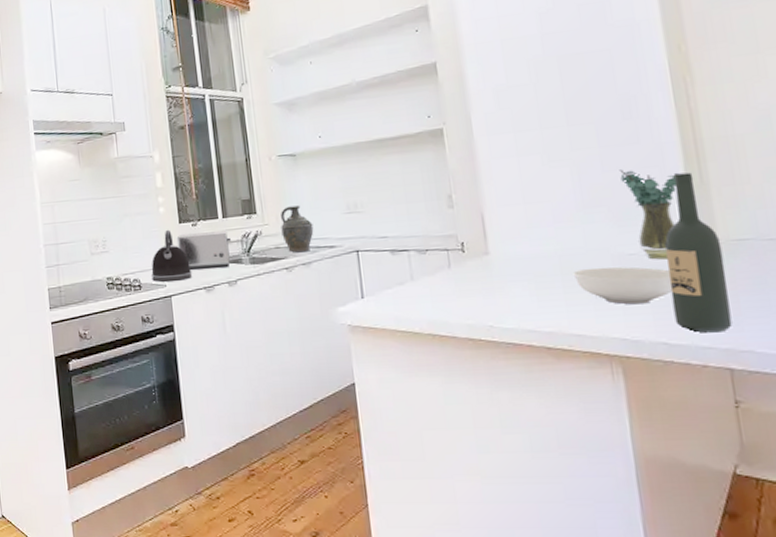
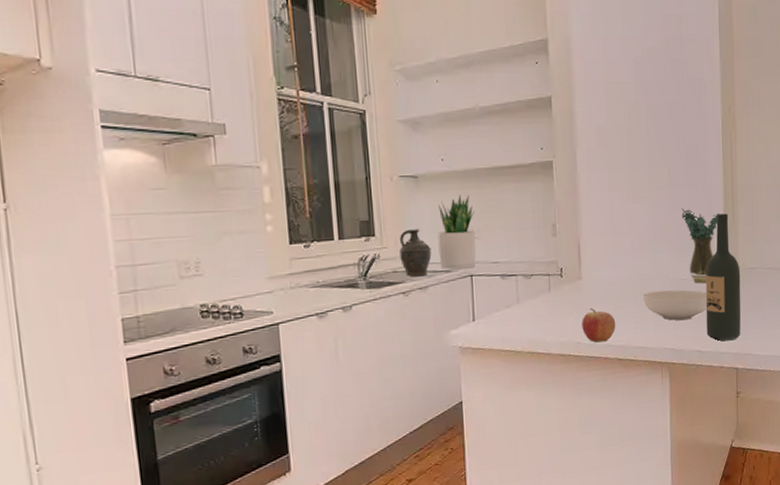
kettle: present [151,229,193,282] -> none [255,250,304,309]
toaster: present [176,231,231,270] -> none [286,253,347,295]
planter: none [318,170,362,246] -> present [437,195,477,270]
fruit: none [493,286,540,327] -> present [582,307,616,343]

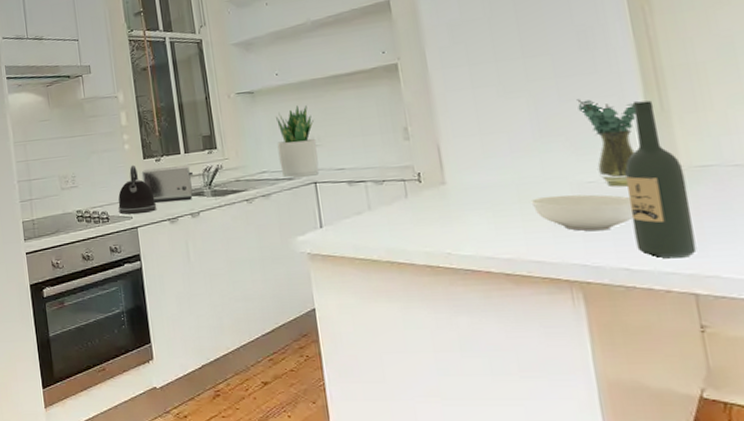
kettle: none [255,250,304,309] -> present [118,165,157,215]
toaster: none [286,253,347,295] -> present [141,165,193,203]
ceramic jug: present [399,229,432,277] -> none [240,140,273,185]
fruit: present [582,307,616,343] -> none [450,215,498,254]

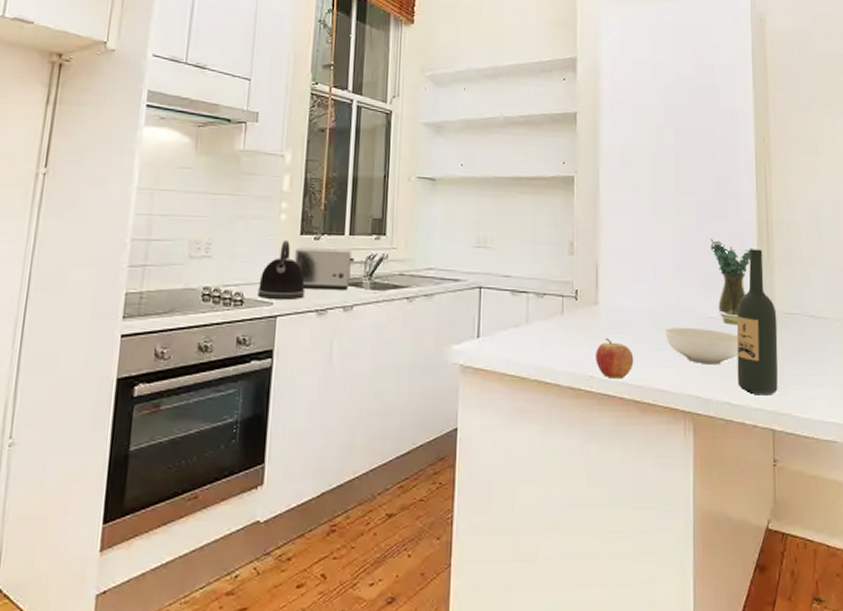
planter: present [276,105,319,178] -> none [448,202,489,280]
fruit: none [450,215,498,254] -> present [596,337,634,379]

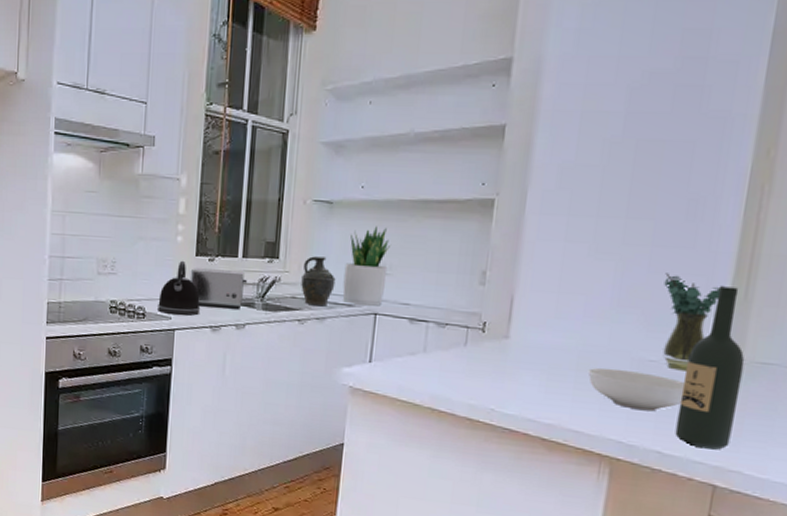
ceramic jug: none [408,232,442,283] -> present [301,256,336,307]
planter: none [448,202,489,280] -> present [342,226,390,306]
fruit: present [596,337,634,379] -> none [499,372,546,415]

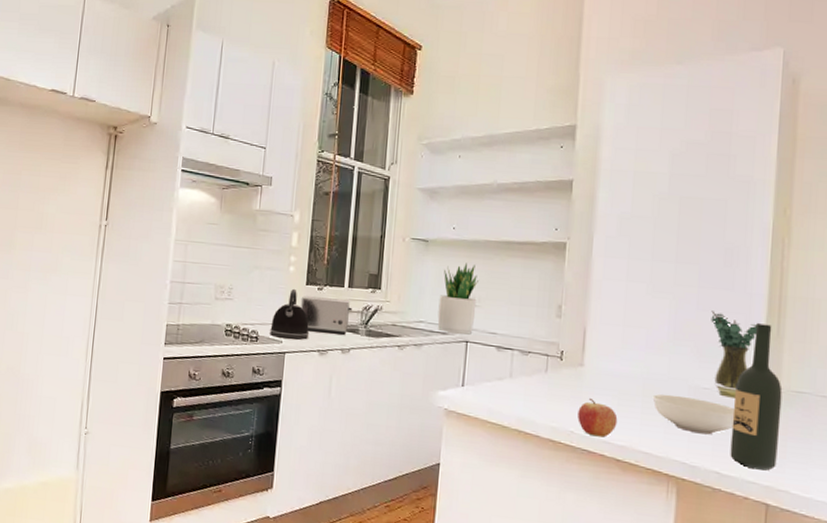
ceramic jug: present [301,256,336,307] -> none [400,288,431,334]
fruit: none [499,372,546,415] -> present [577,397,618,438]

